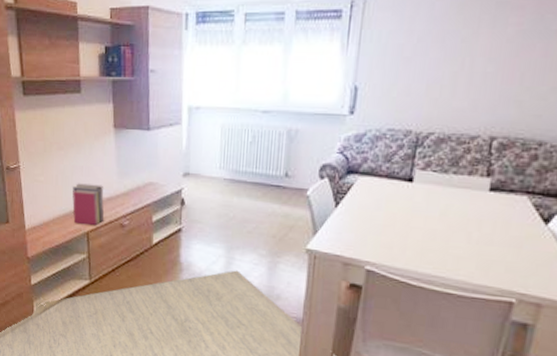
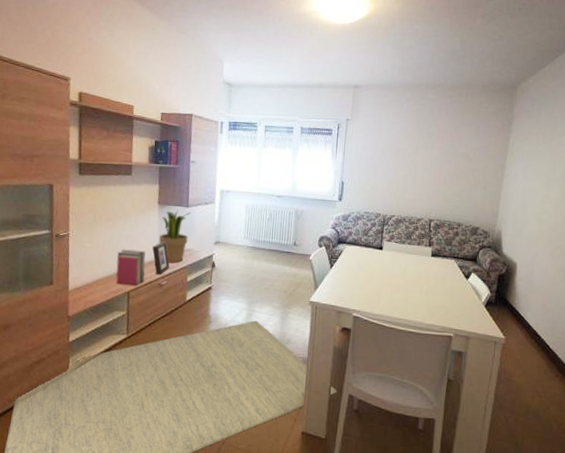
picture frame: none [111,174,131,214] -> present [152,242,170,275]
potted plant: none [118,134,153,200] -> present [159,210,191,264]

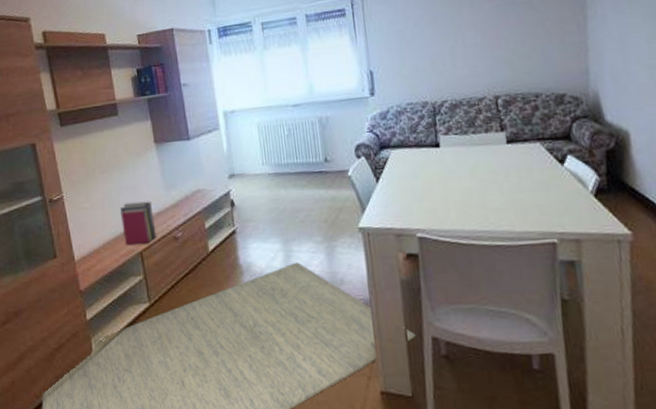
picture frame: present [152,242,170,275] -> none [158,186,182,227]
potted plant: present [159,210,191,264] -> none [163,145,197,211]

